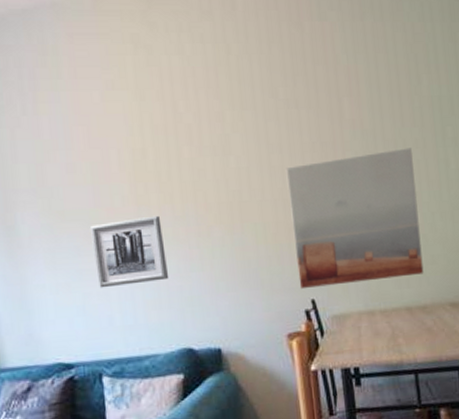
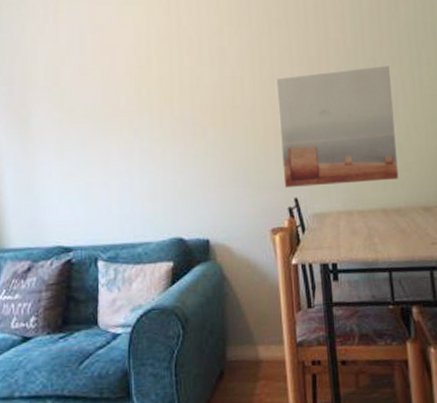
wall art: present [91,215,169,288] -> none [97,115,165,179]

